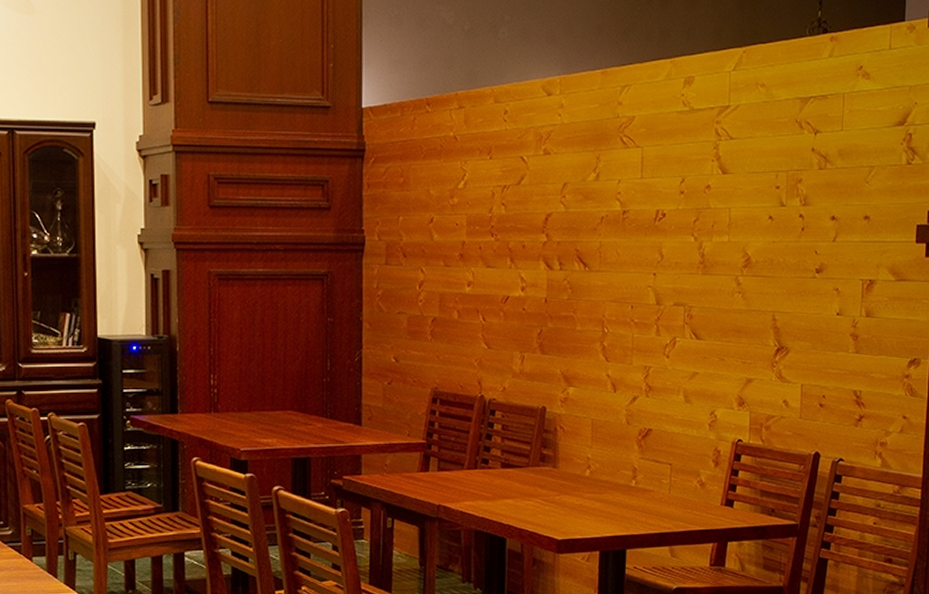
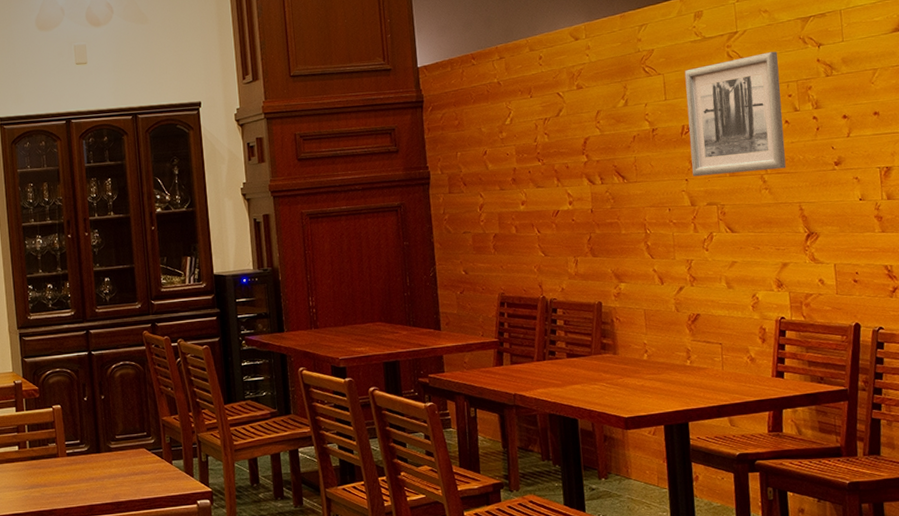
wall art: none [661,134,770,271] -> present [684,51,786,177]

